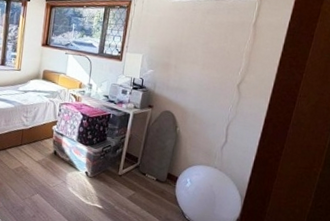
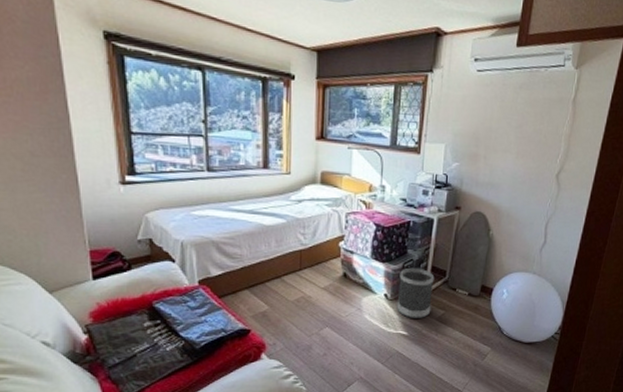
wastebasket: none [95,152,128,196] -> present [396,267,435,318]

